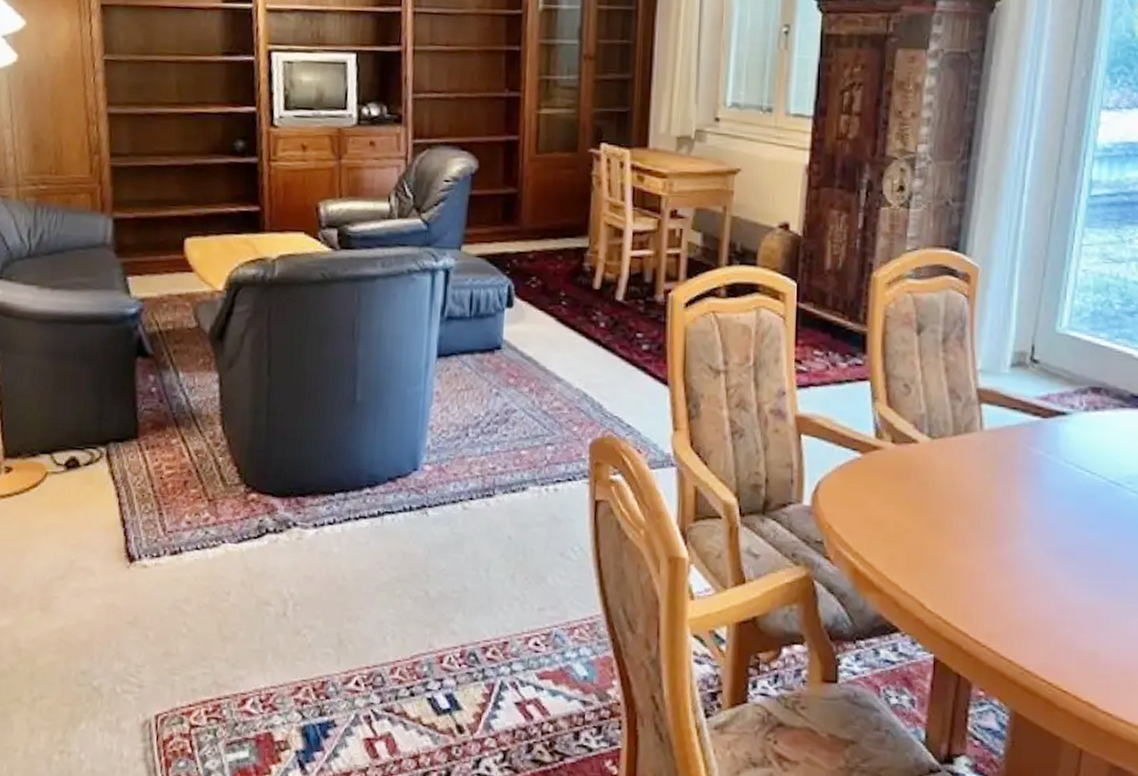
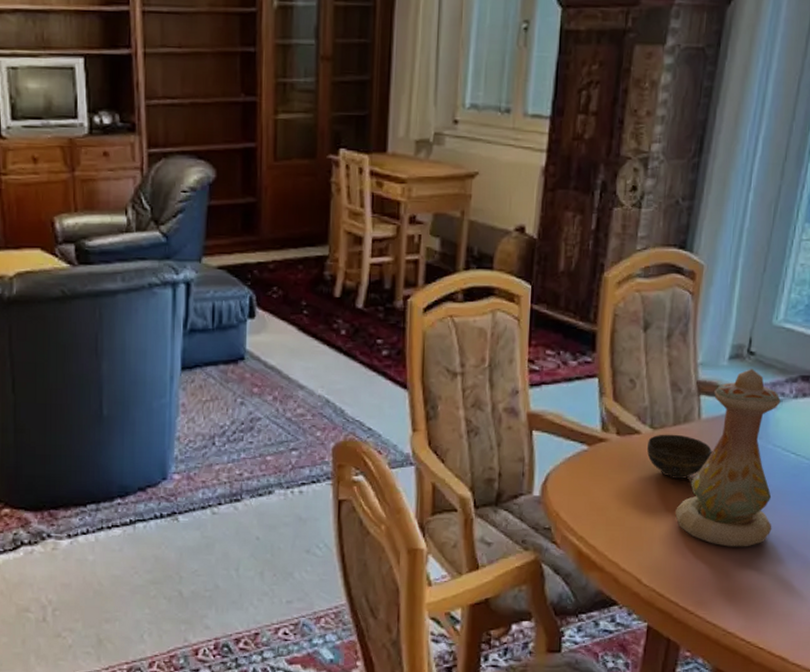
cup: none [926,444,998,494] -> present [647,434,713,479]
vase: none [960,377,1070,574] -> present [675,368,781,547]

